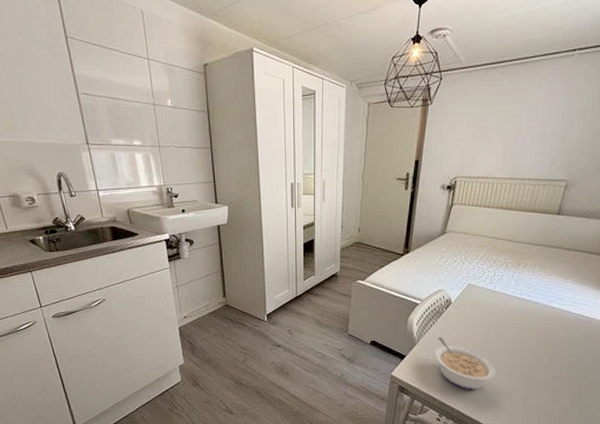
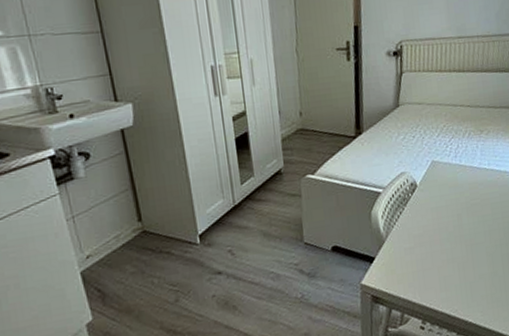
legume: present [434,336,495,390] -> none [406,227,476,285]

